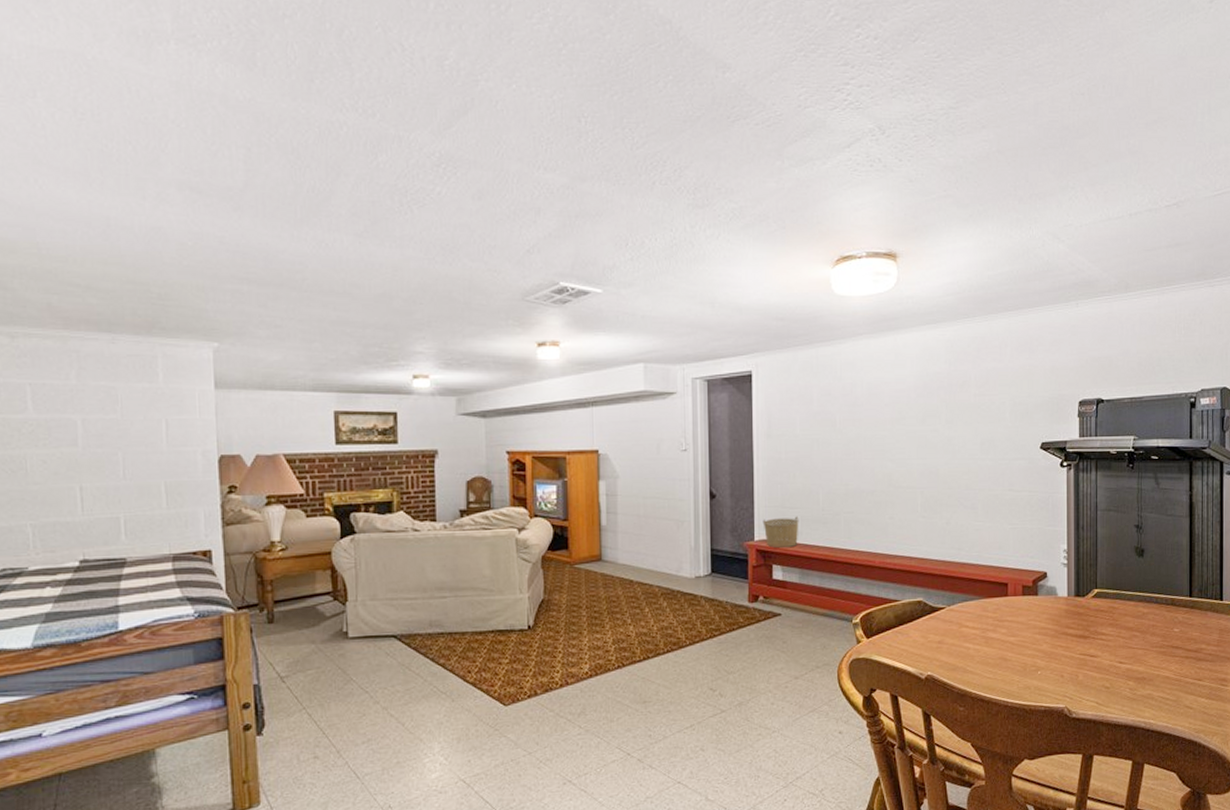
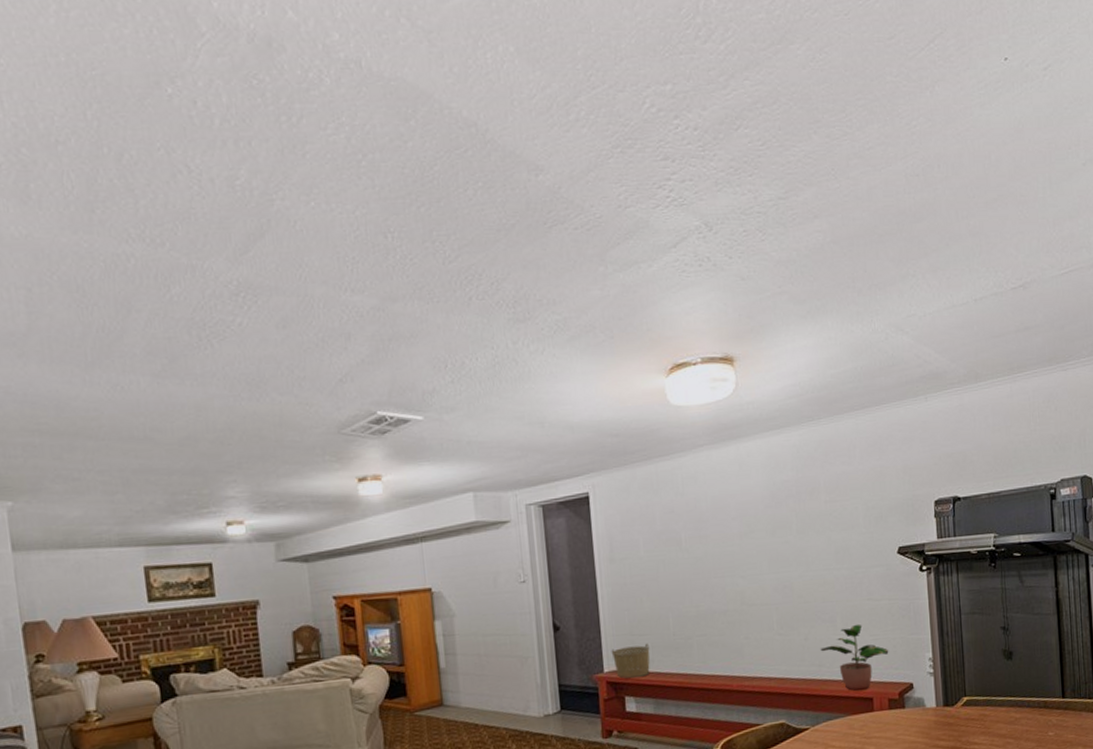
potted plant: none [961,512,1026,576] -> present [820,624,889,692]

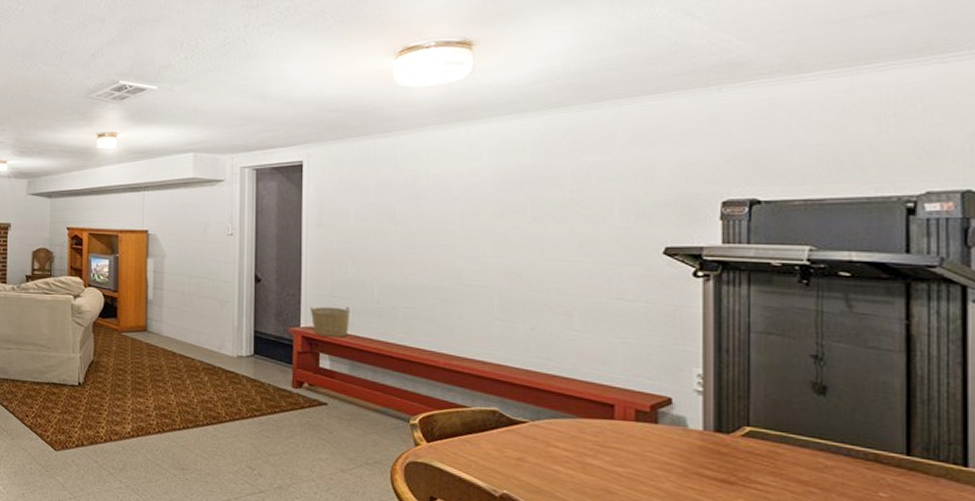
potted plant: present [820,624,889,692] -> none [549,322,641,395]

